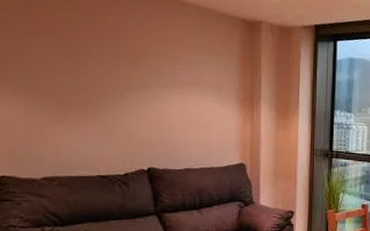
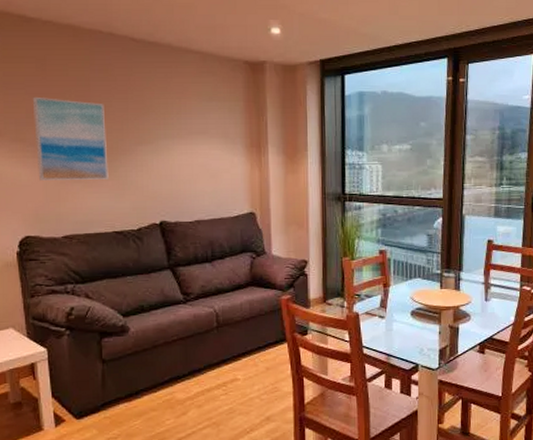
wall art: none [14,34,96,123] -> present [32,96,109,180]

